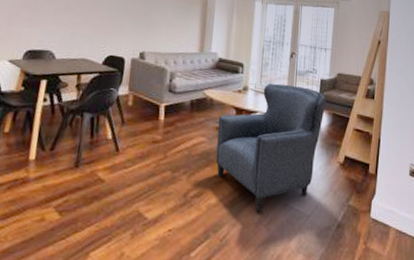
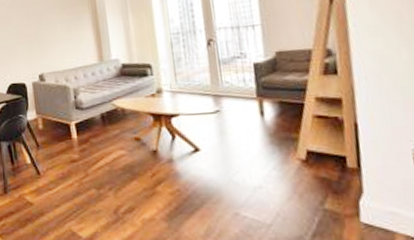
armchair: present [215,83,327,214] -> none [134,77,268,226]

